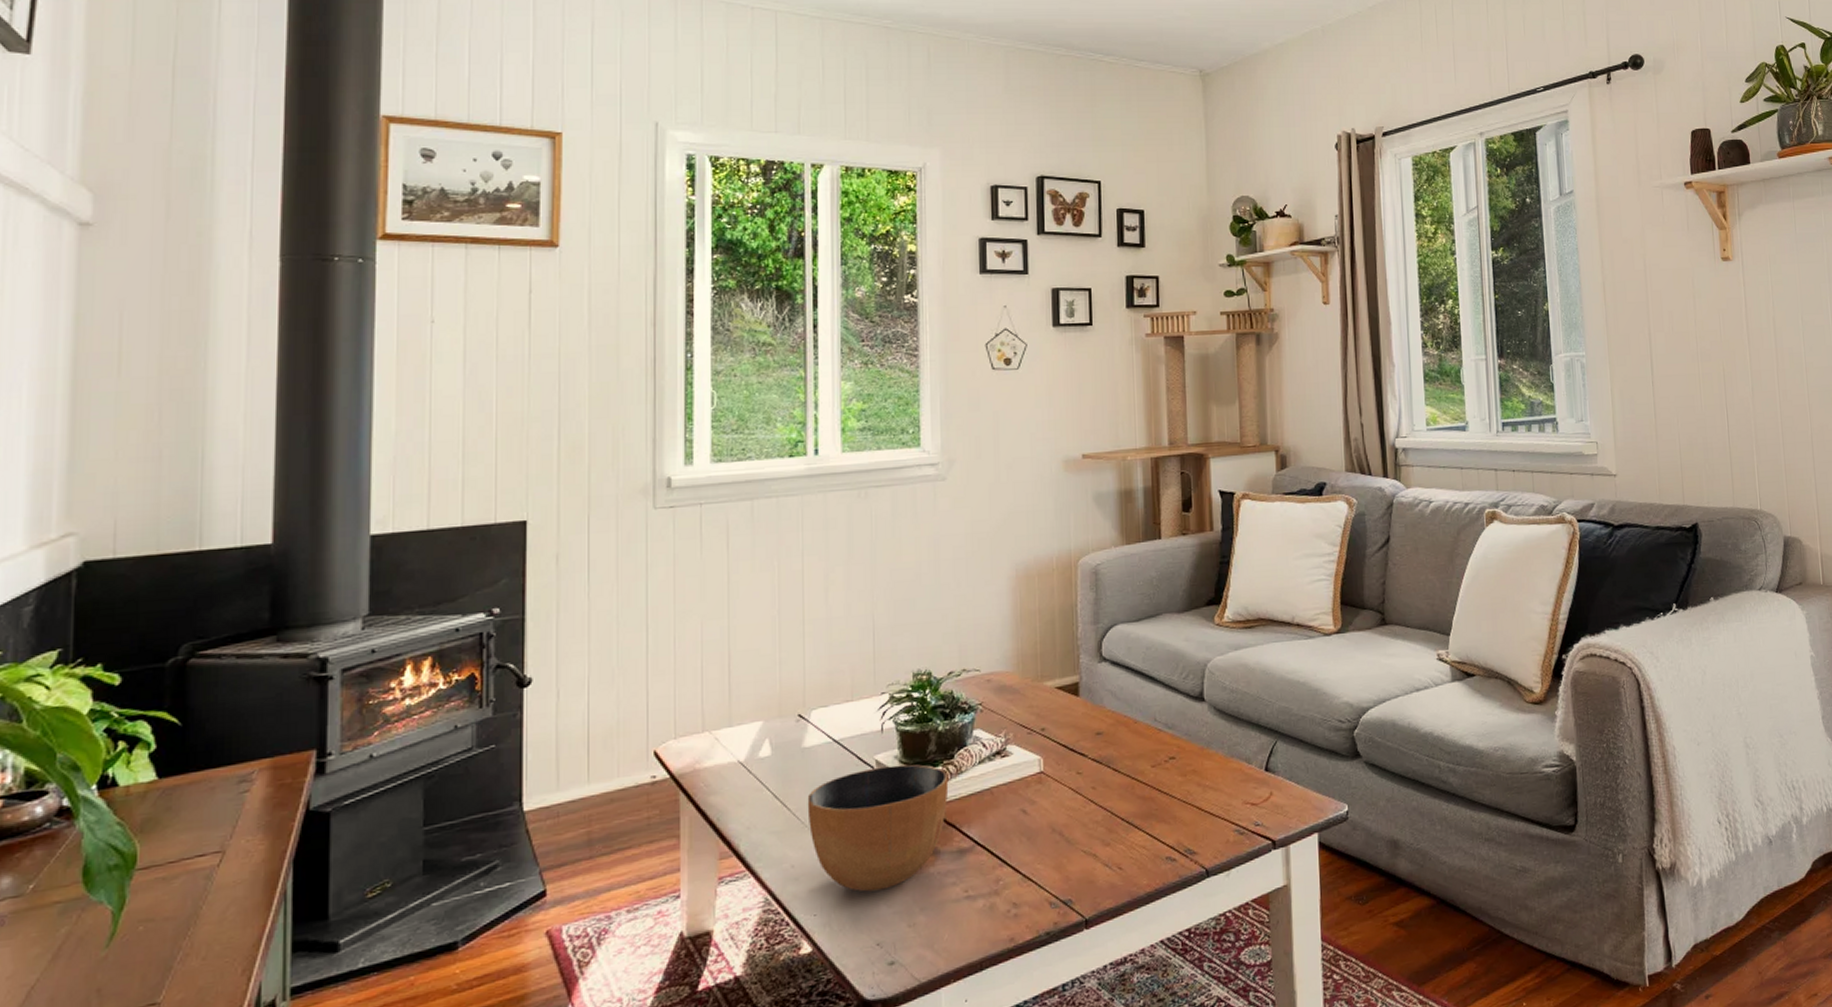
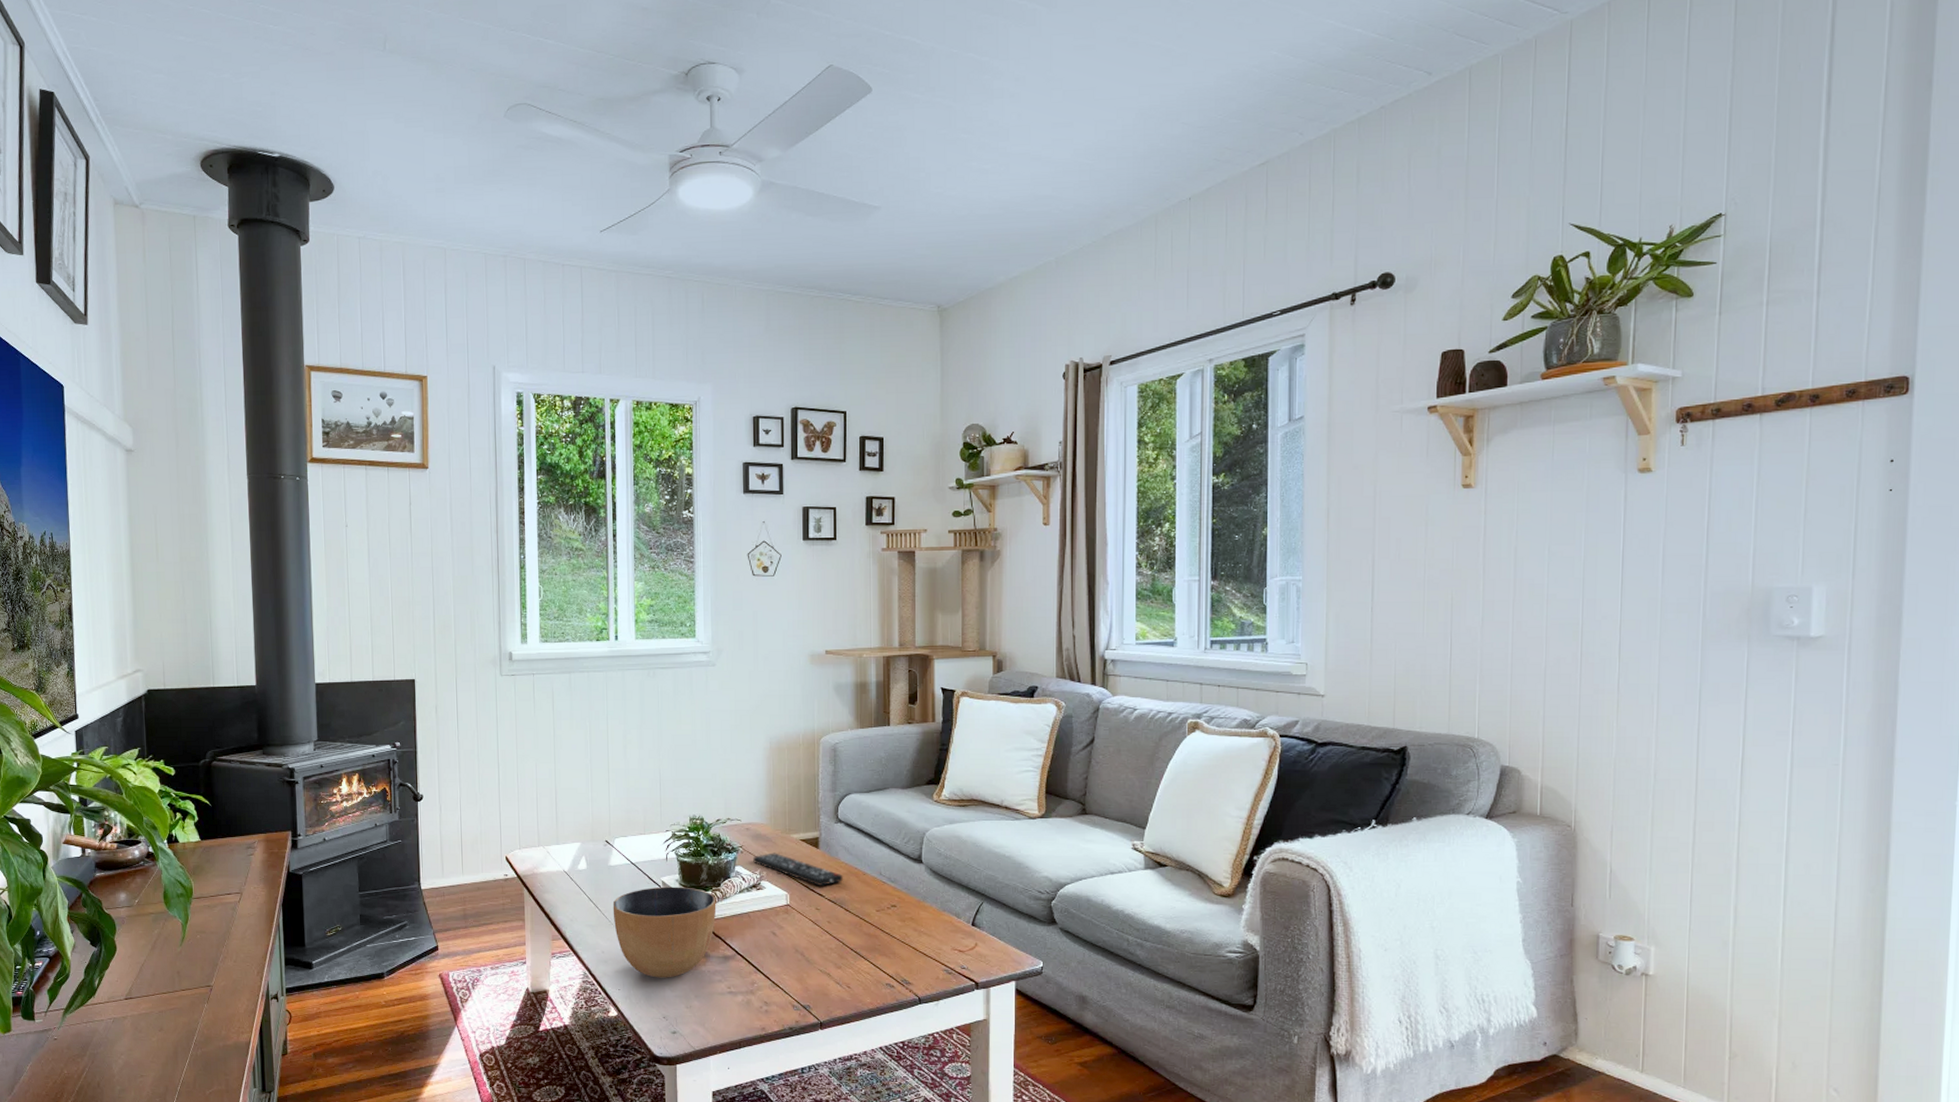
remote control: none [996,707,1111,743] -> present [753,853,844,886]

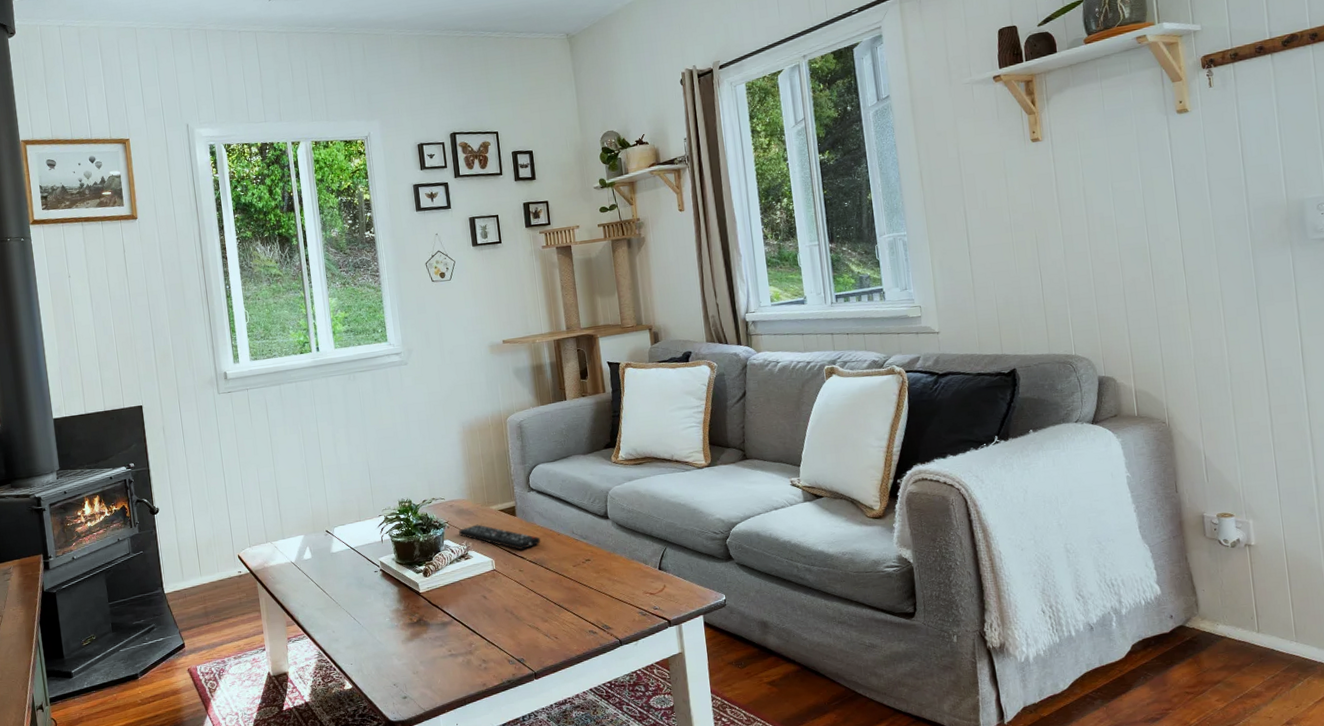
bowl: present [612,886,717,978] -> none [338,564,431,650]

